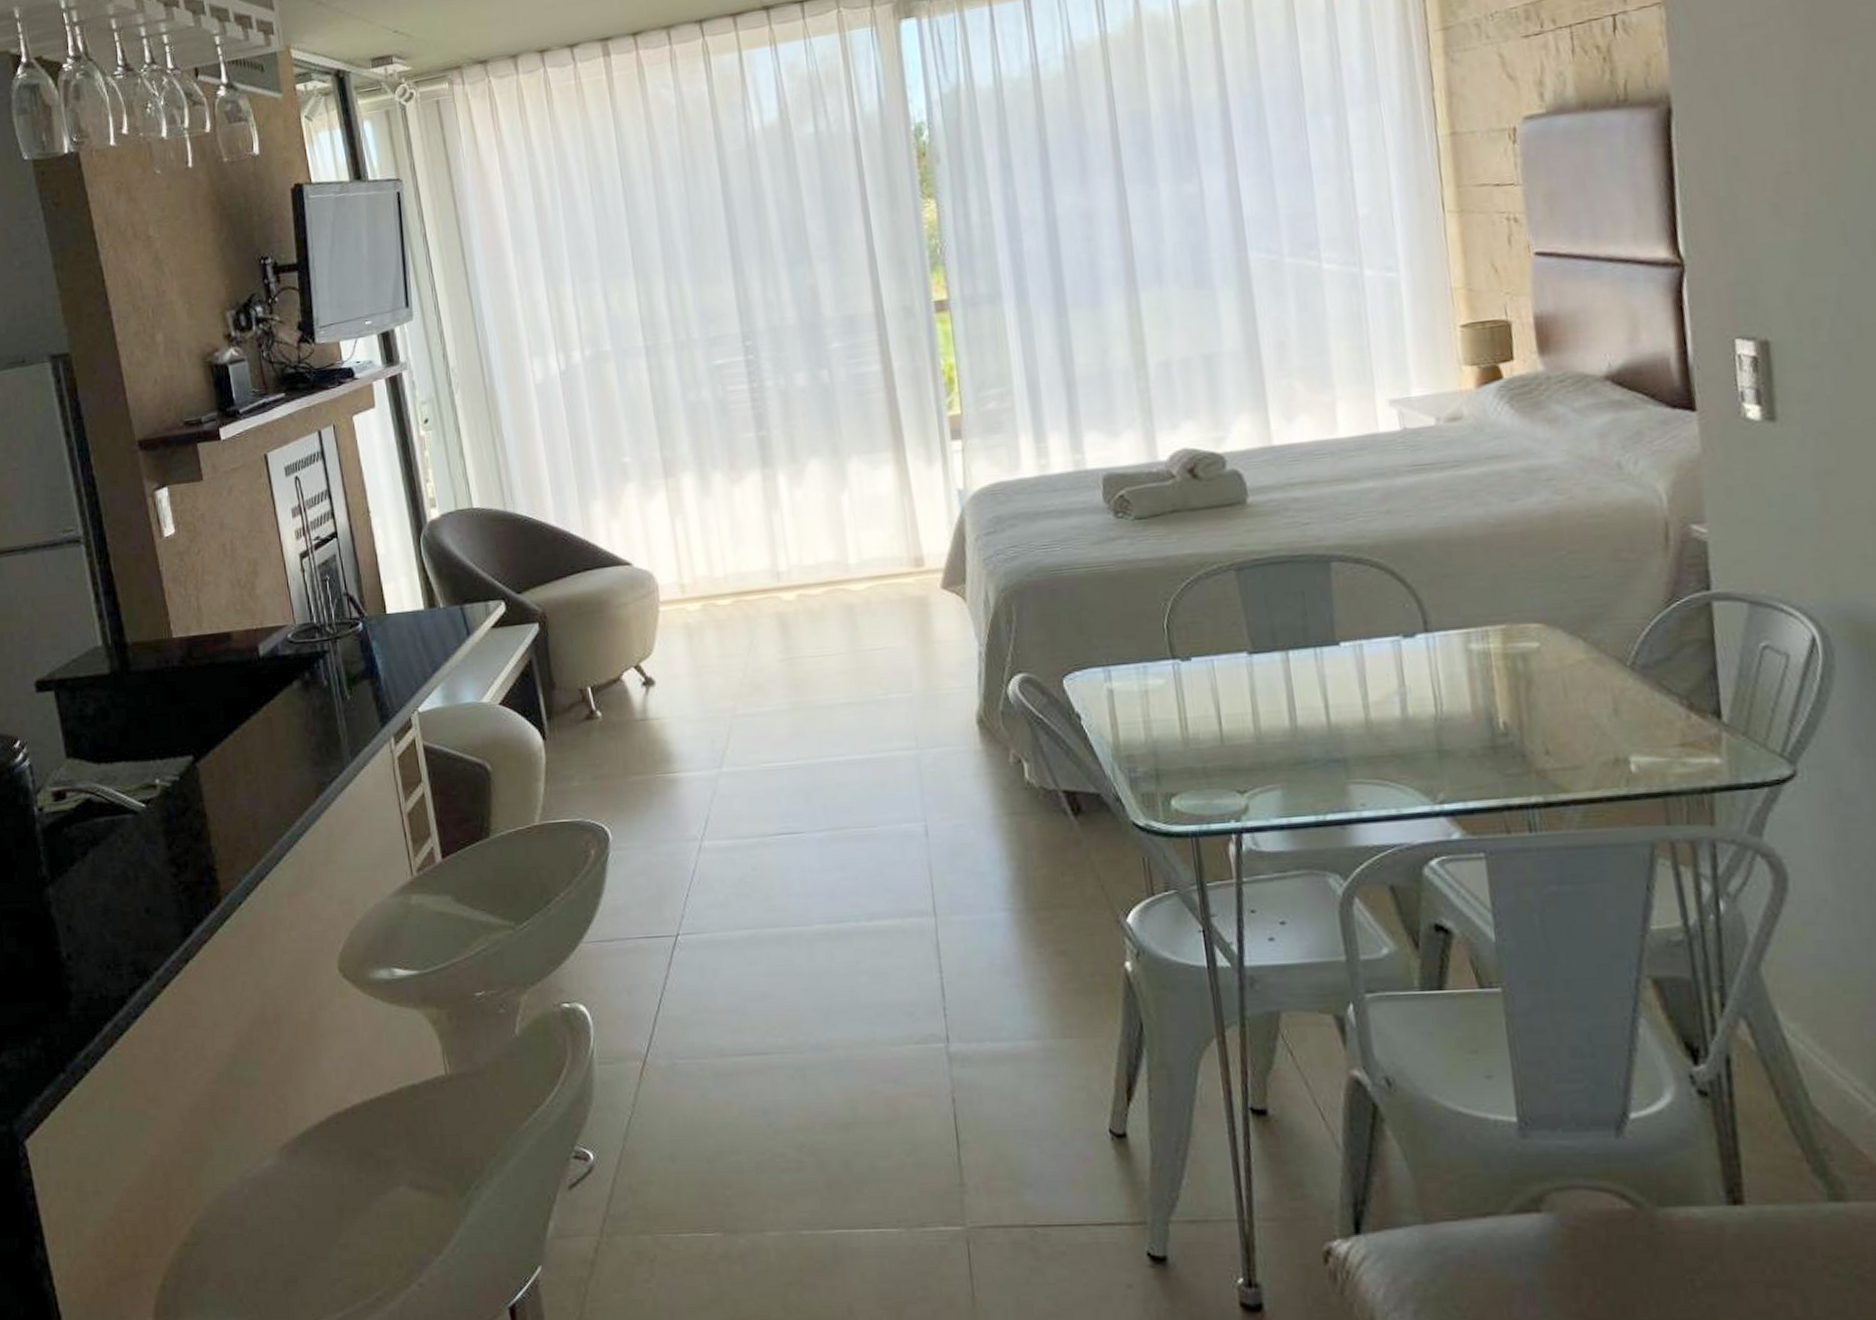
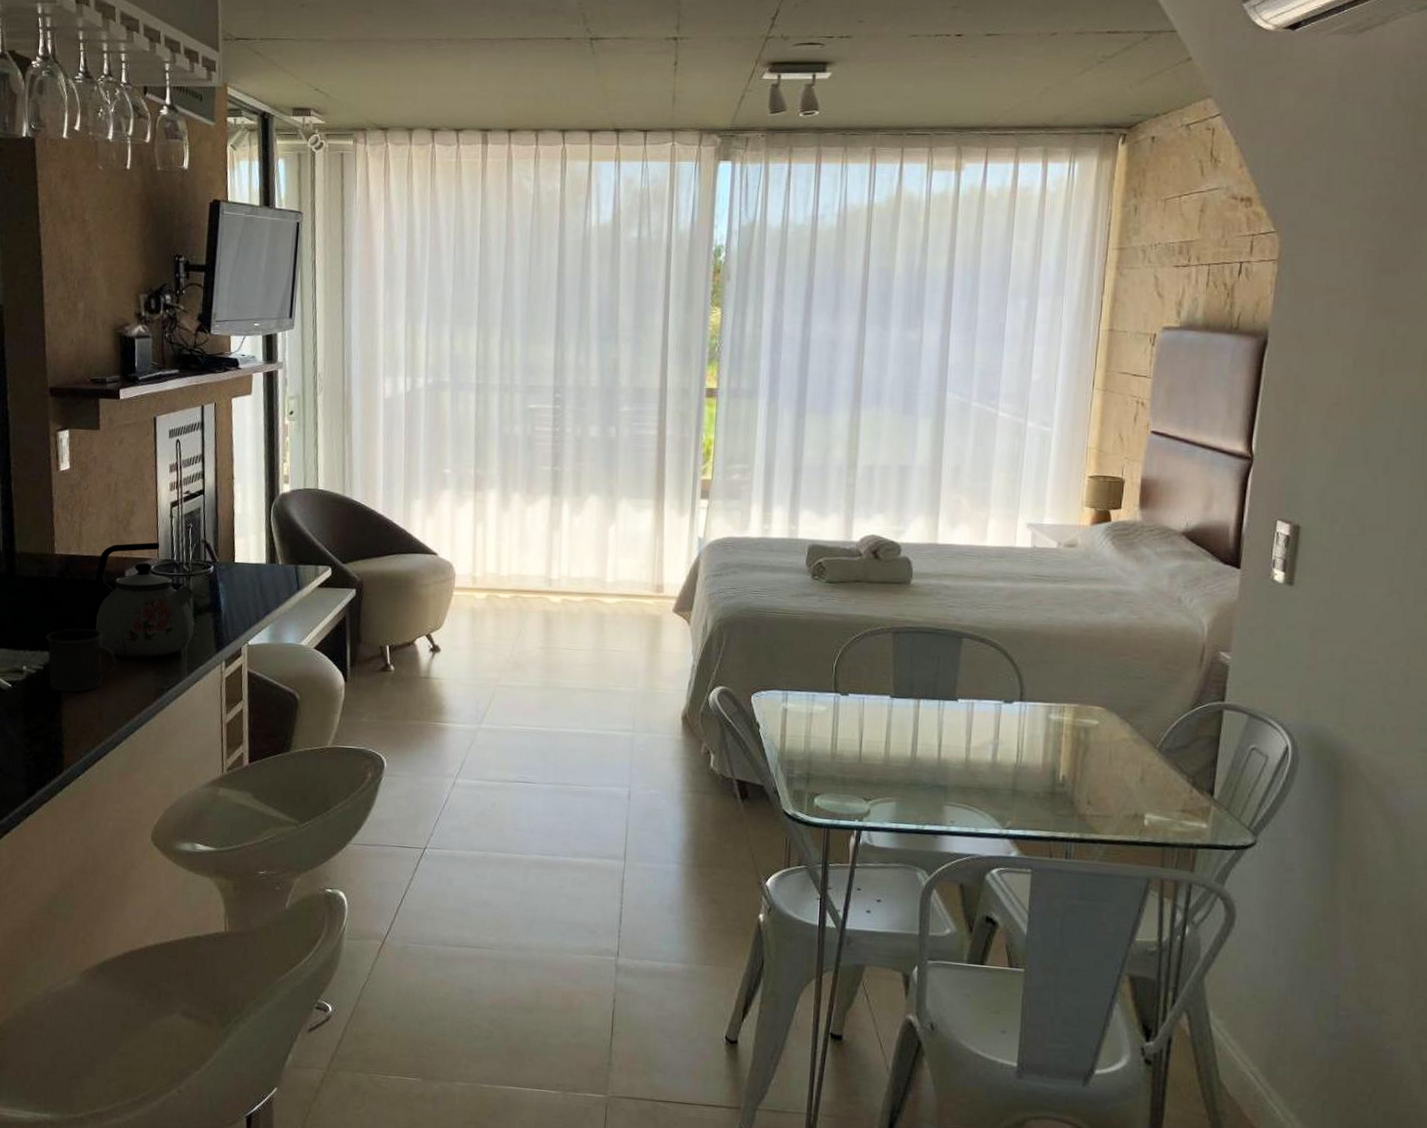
mug: none [177,722,265,805] -> present [46,628,117,693]
kettle: none [224,605,351,750] -> present [95,542,195,658]

